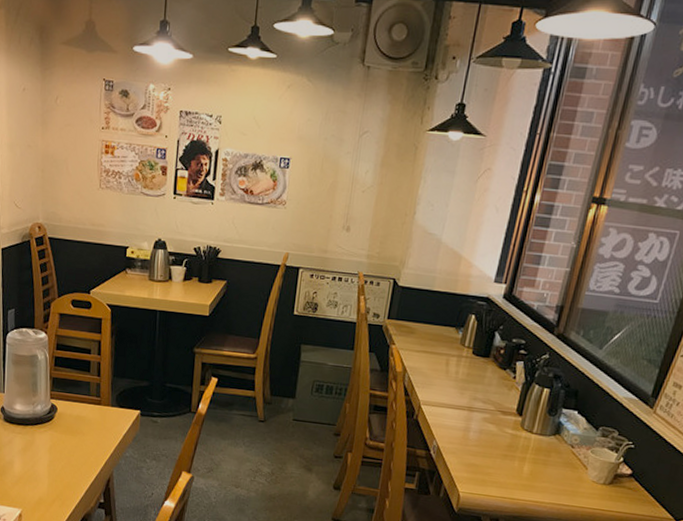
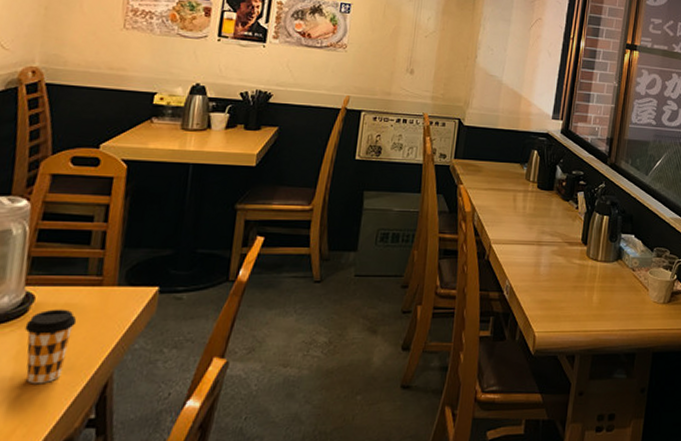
coffee cup: none [53,418,86,472] -> present [25,309,77,384]

